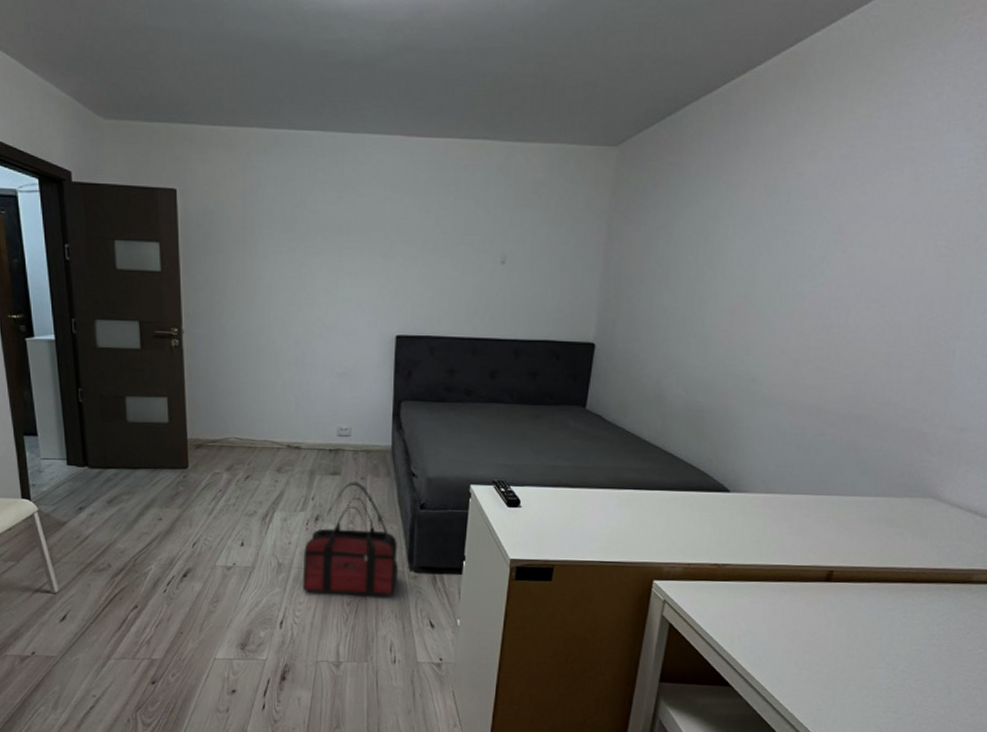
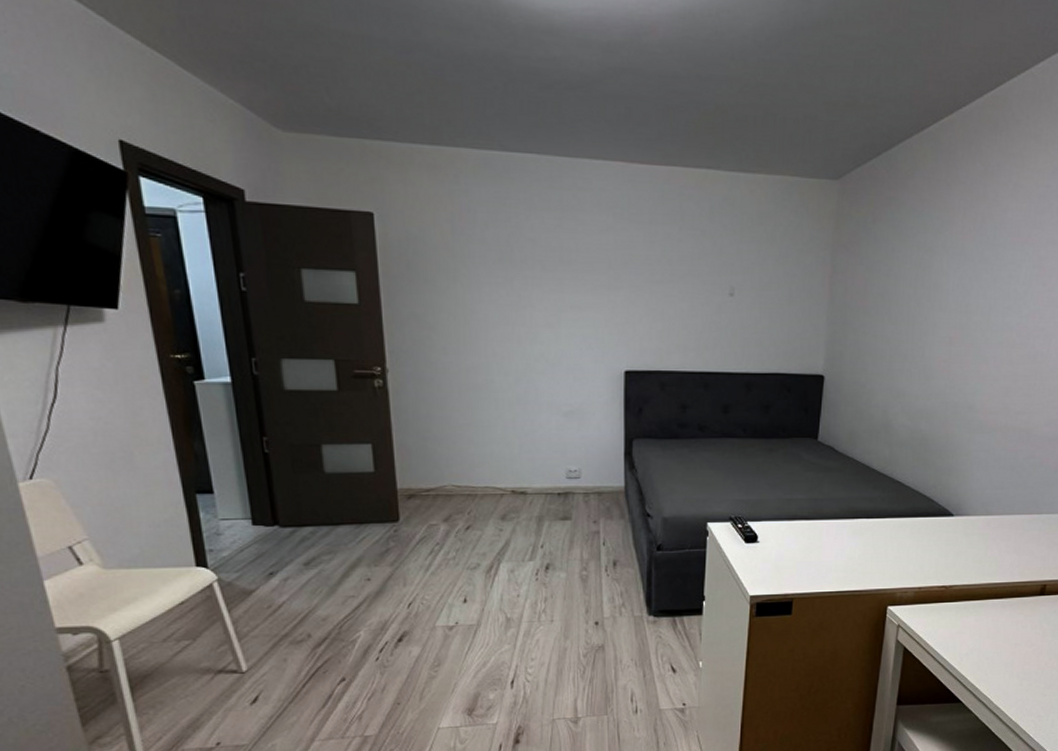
duffel bag: present [302,481,400,596] -> none [533,526,638,647]

